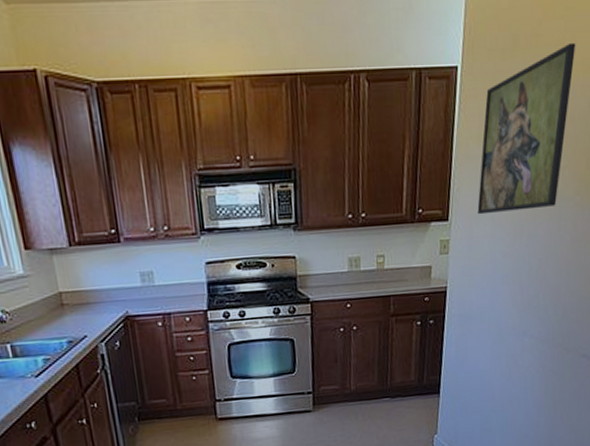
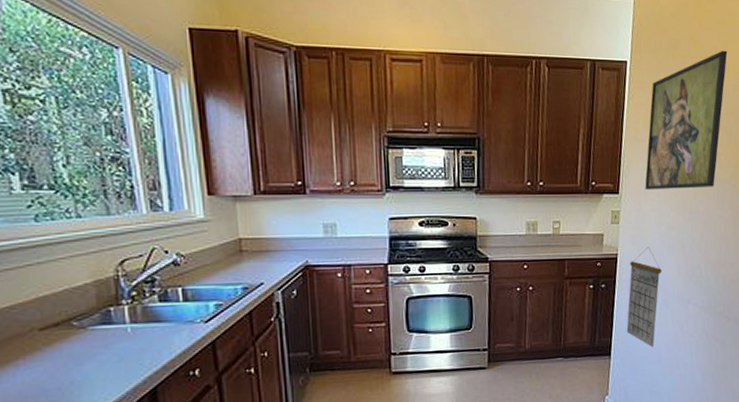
calendar: none [456,277,495,384] -> present [626,247,662,348]

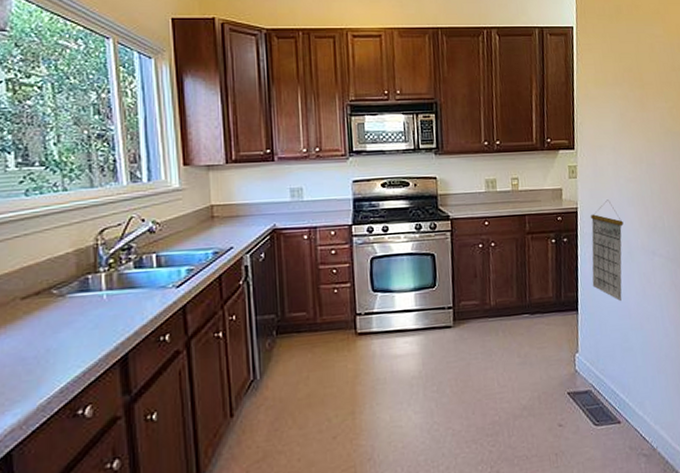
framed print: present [645,50,728,190] -> none [598,12,670,145]

